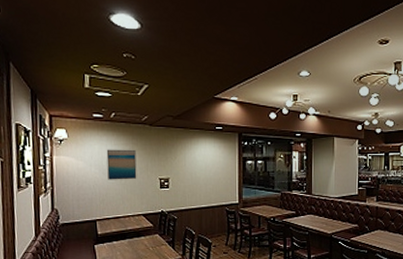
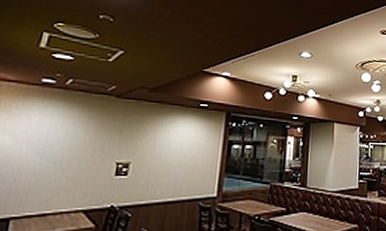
wall art: present [106,149,137,180] -> none [42,123,92,164]

